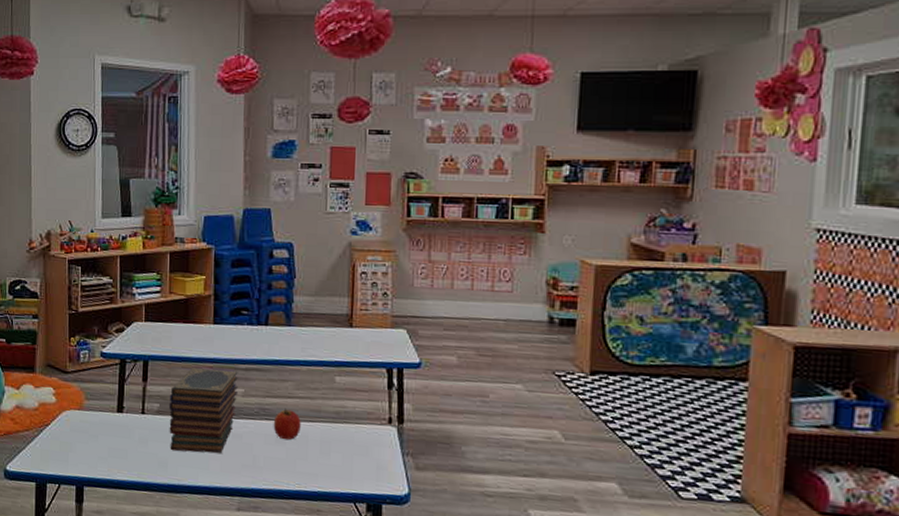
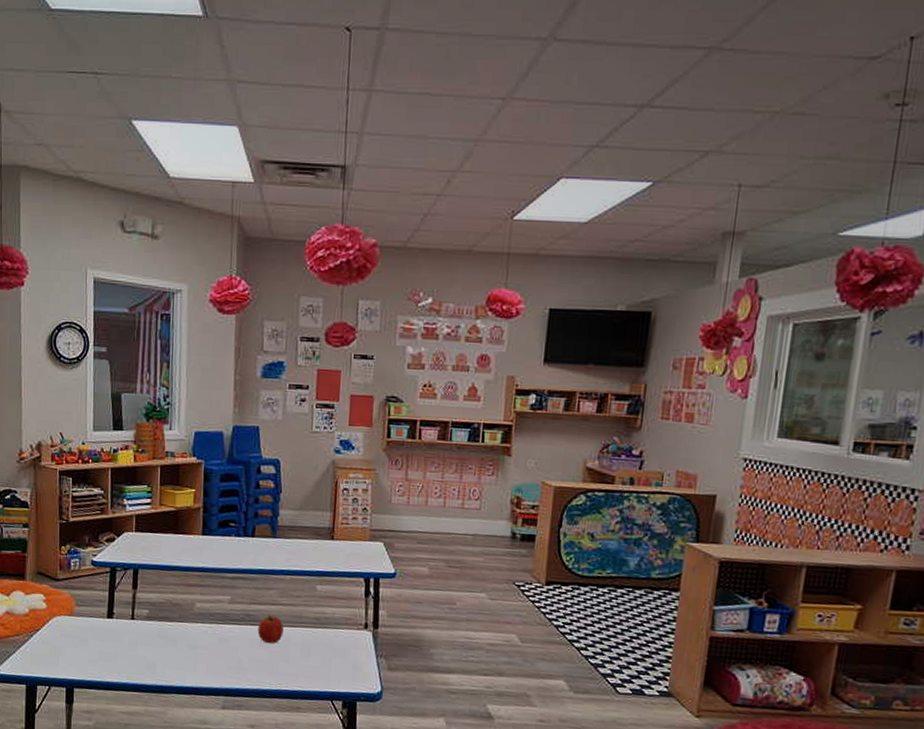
book stack: present [168,368,238,453] -> none [157,576,225,656]

